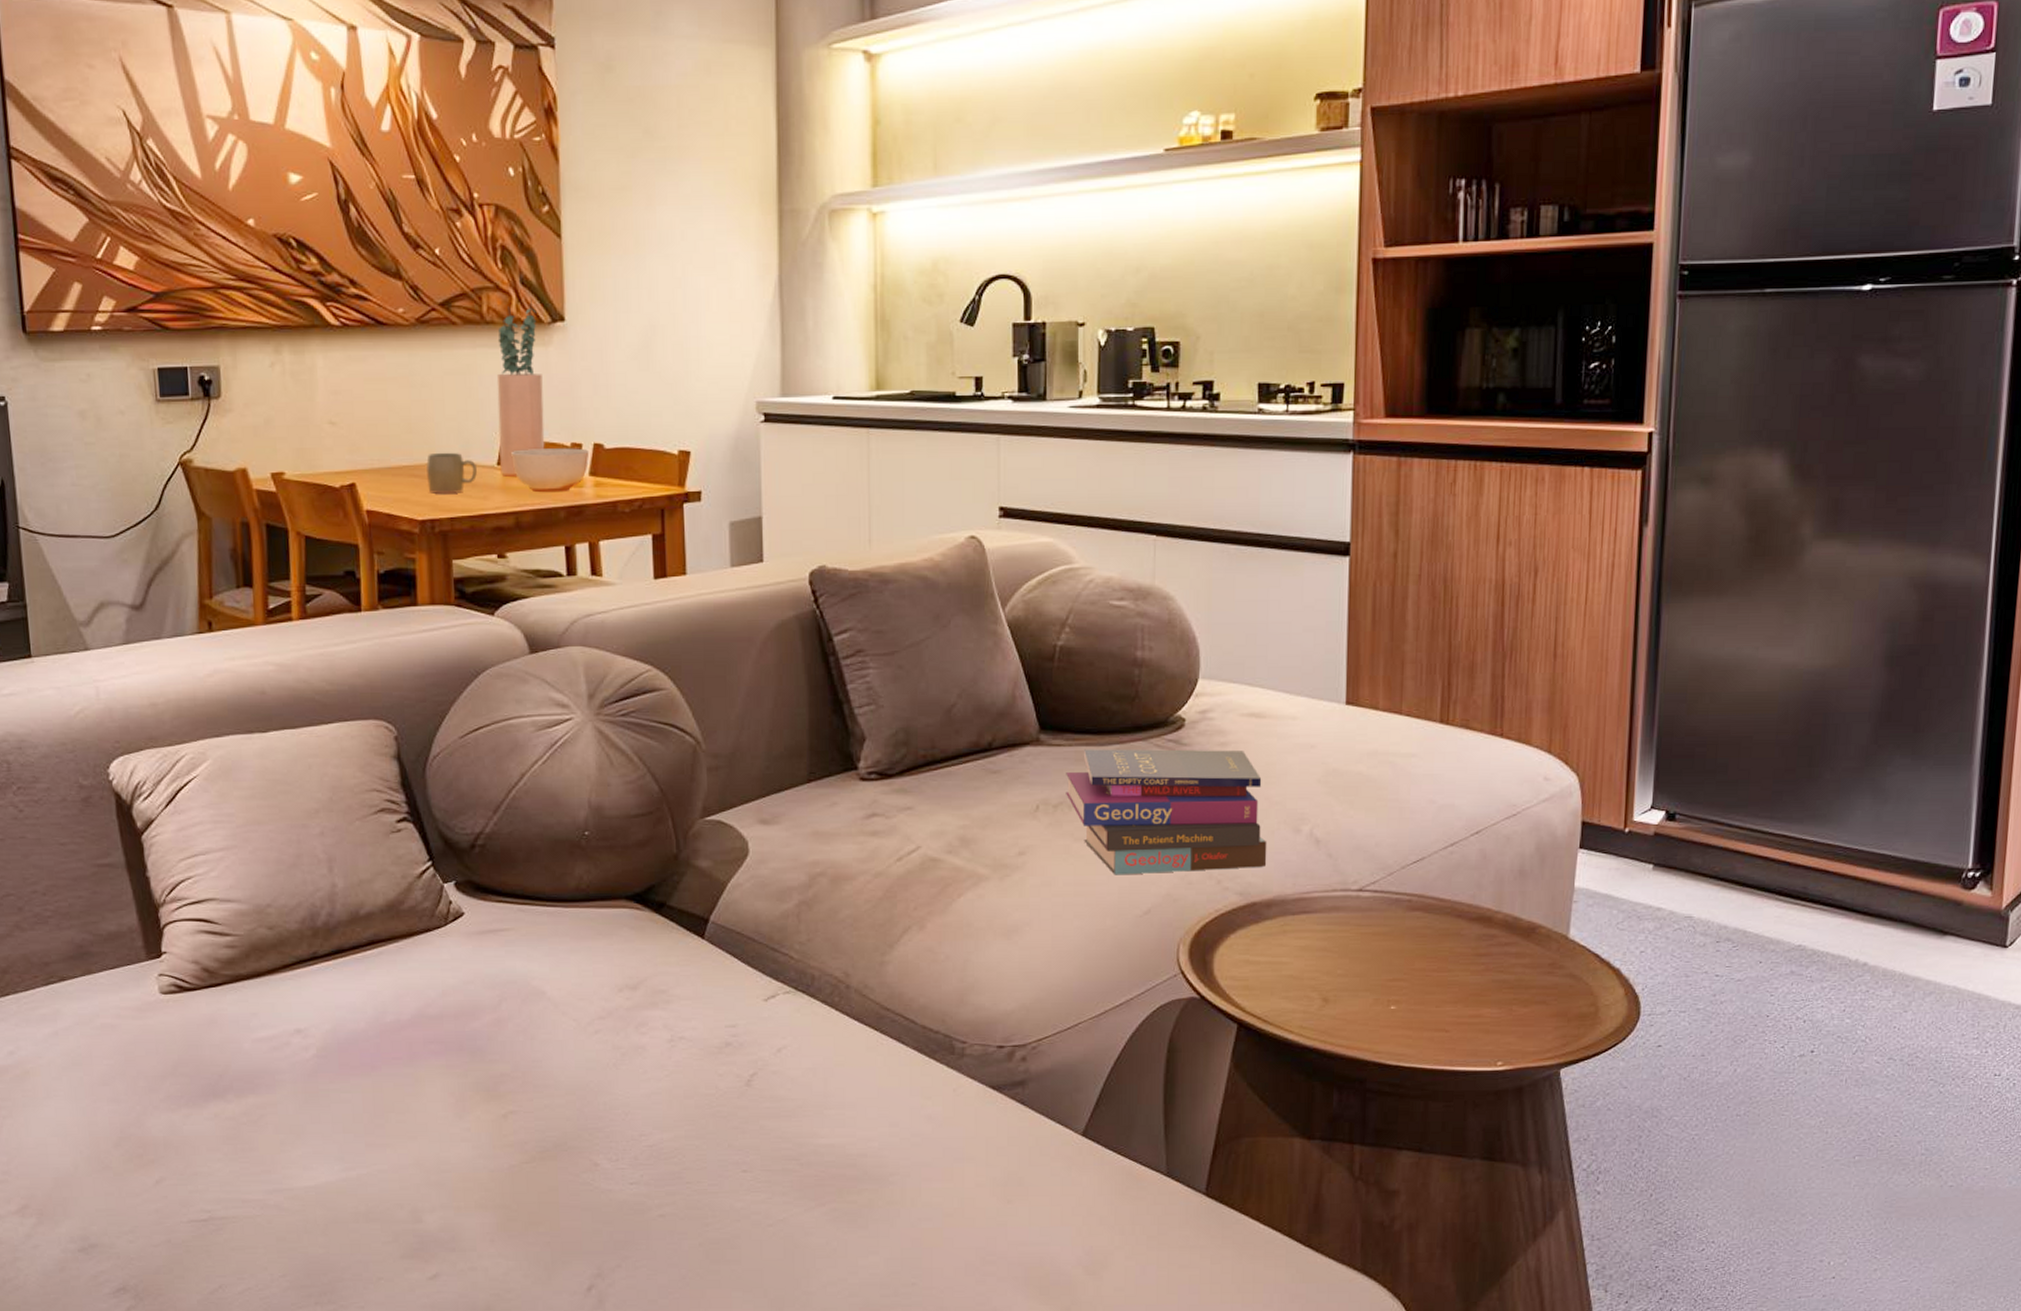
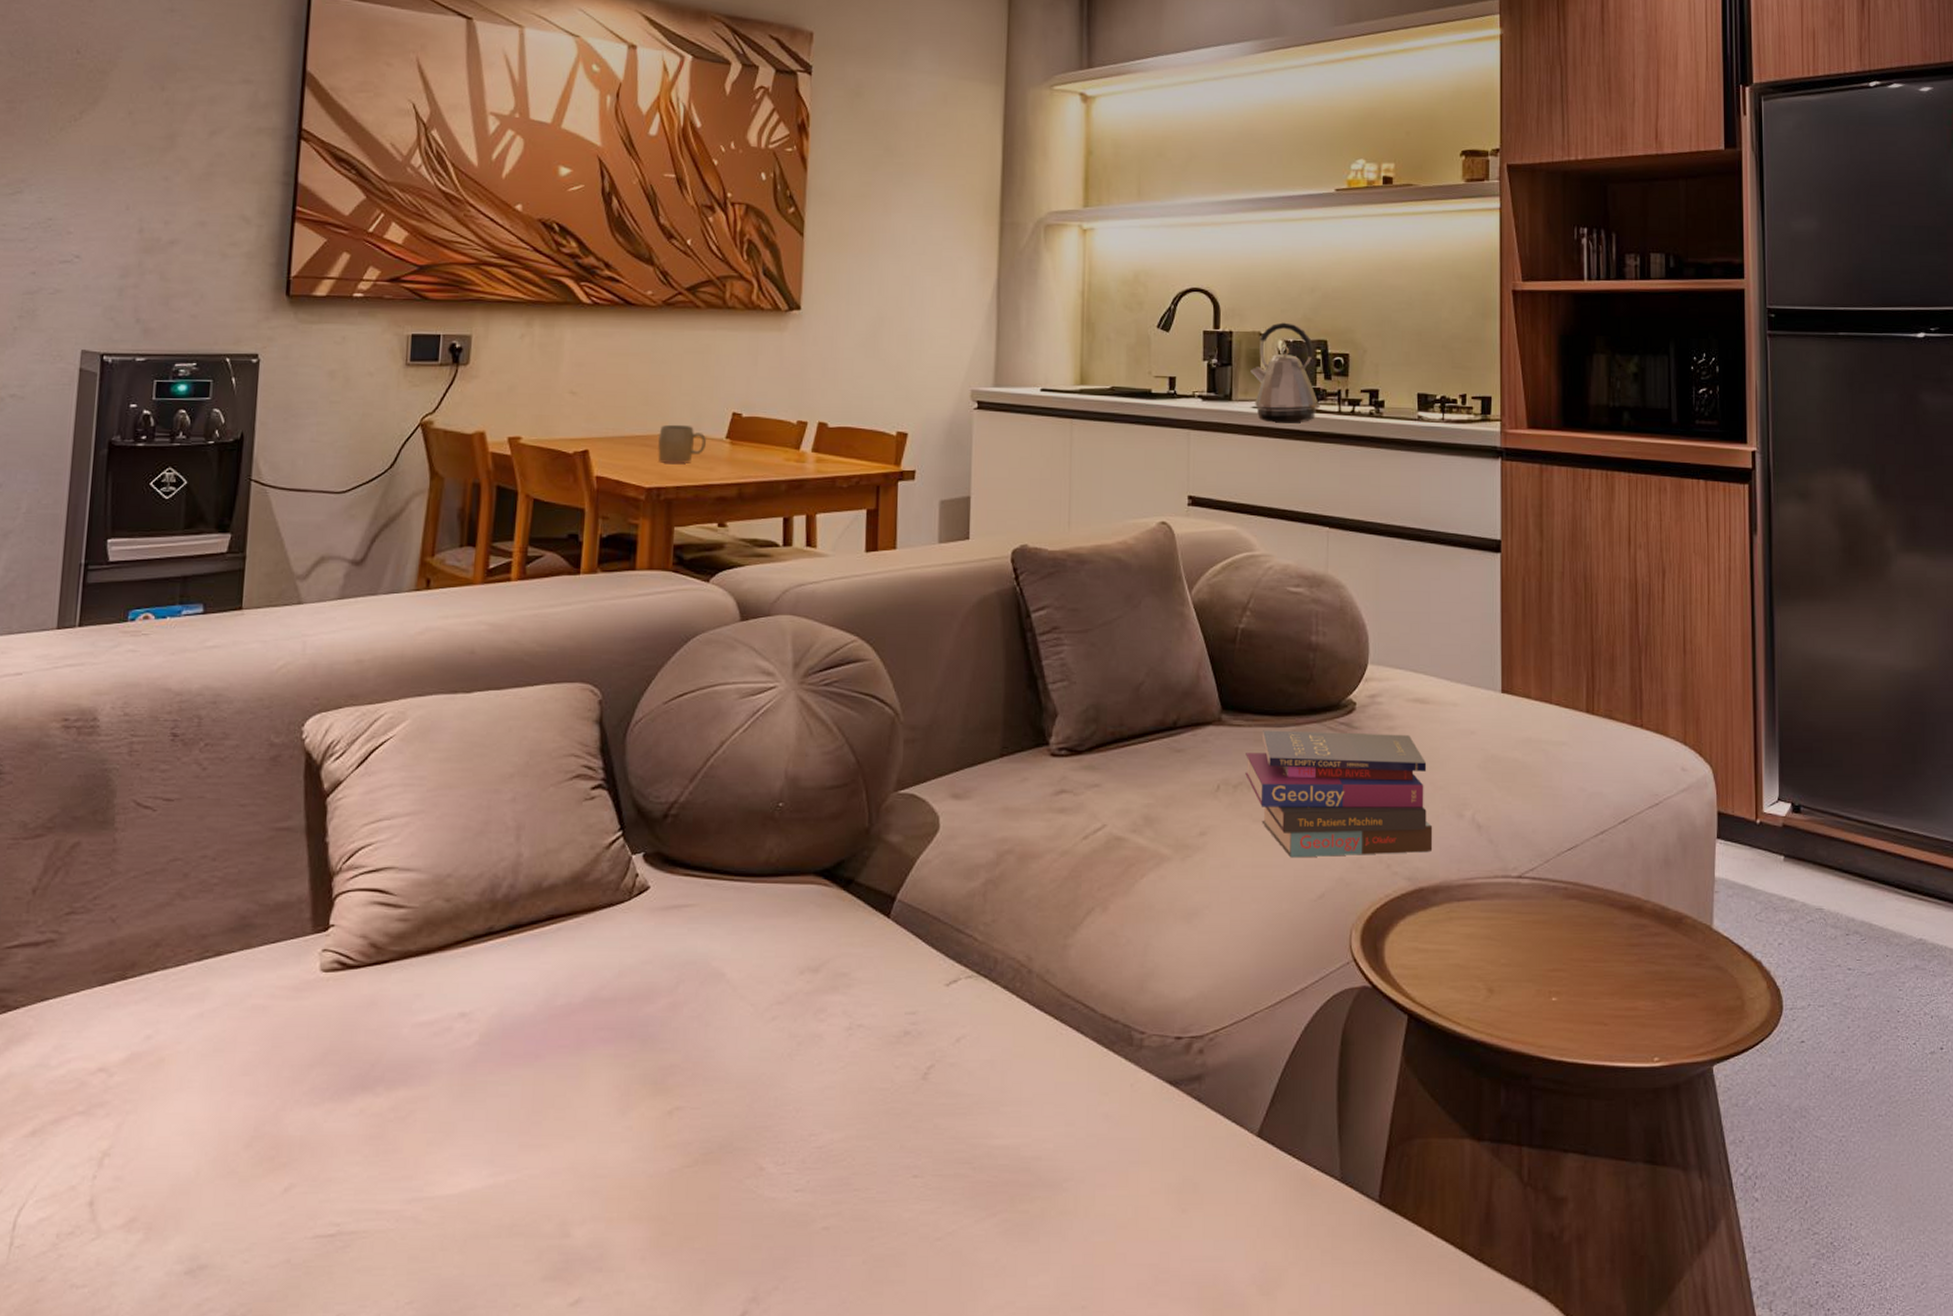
vase: present [496,299,545,478] -> none [728,289,776,451]
bowl: present [511,448,590,493] -> none [740,424,814,467]
kettle: none [1067,309,1146,423] -> present [1250,322,1320,423]

